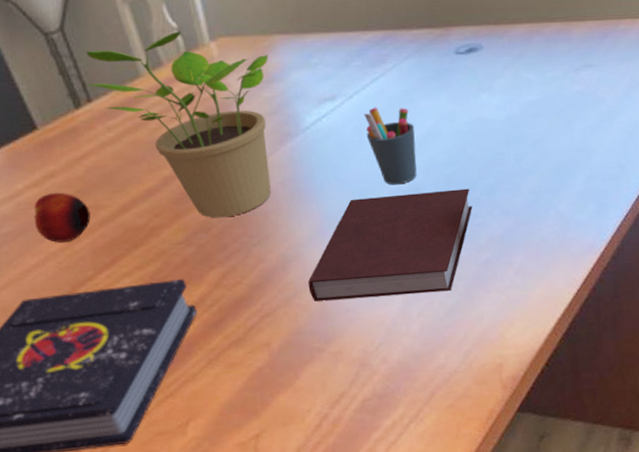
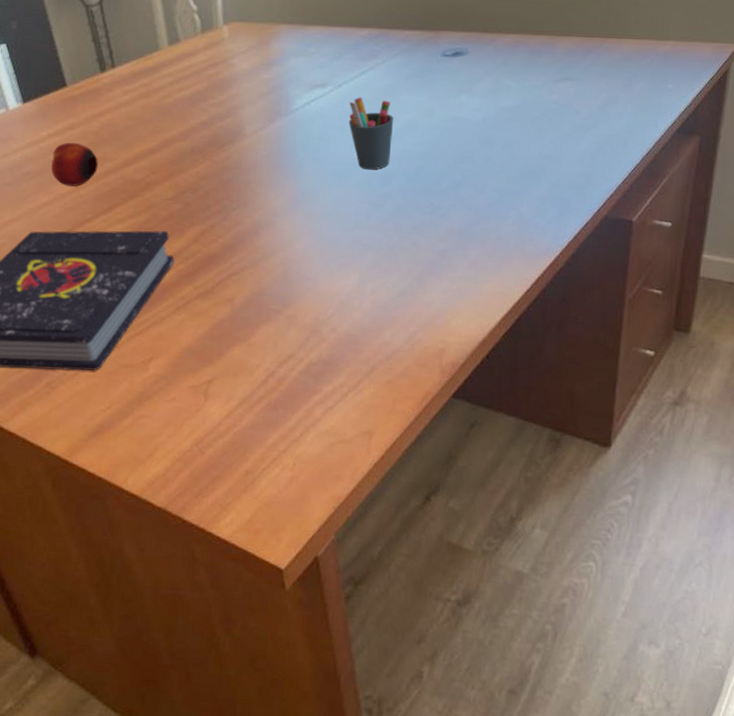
potted plant: present [86,31,271,218] -> none [113,13,273,182]
notebook: present [308,188,473,301] -> none [275,178,438,274]

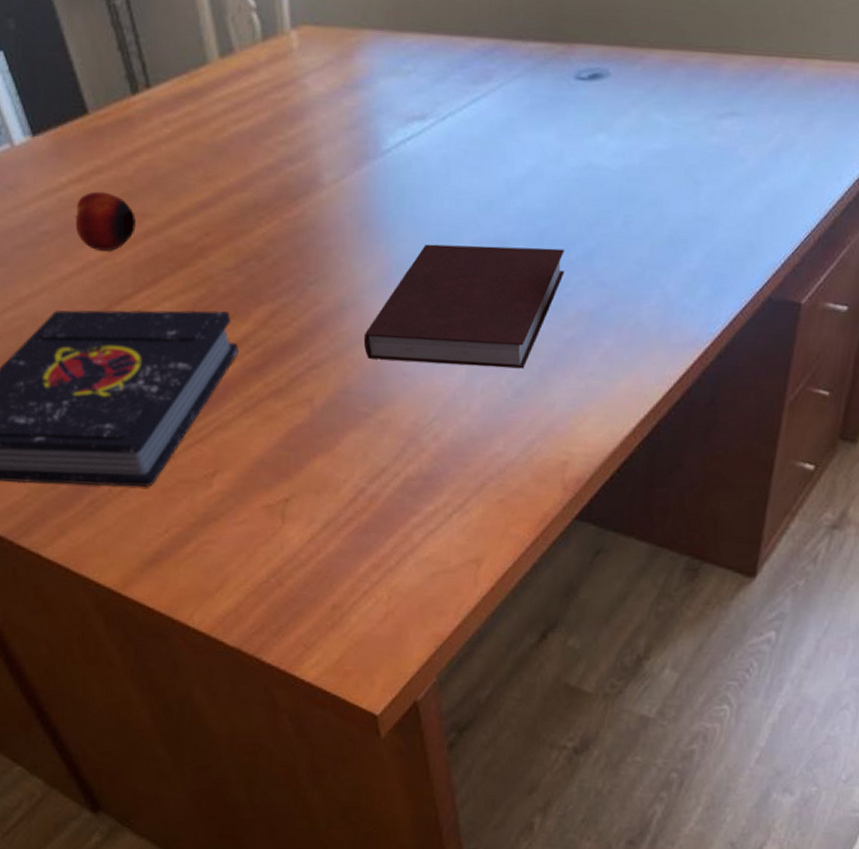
notebook: none [275,178,438,274] -> present [363,244,565,369]
pen holder: present [348,97,394,170] -> none [454,134,513,234]

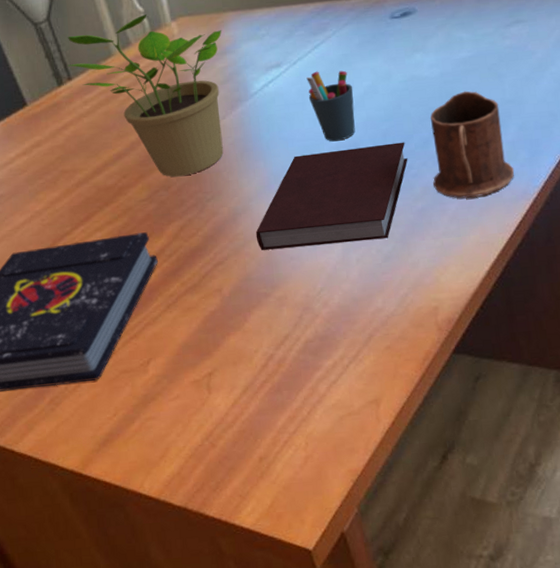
apple: present [75,191,136,251] -> none [22,159,69,203]
potted plant: none [147,11,357,247] -> present [68,14,224,177]
pen holder: none [454,134,513,234] -> present [306,70,355,142]
mug: none [589,195,690,335] -> present [430,91,515,199]

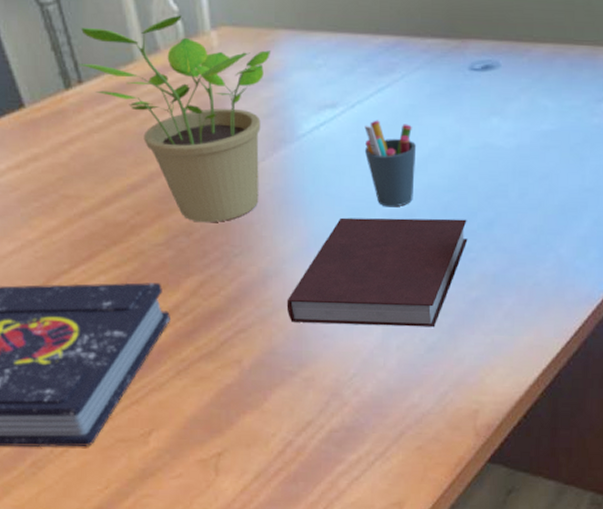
mug: present [430,91,515,199] -> none [492,170,582,295]

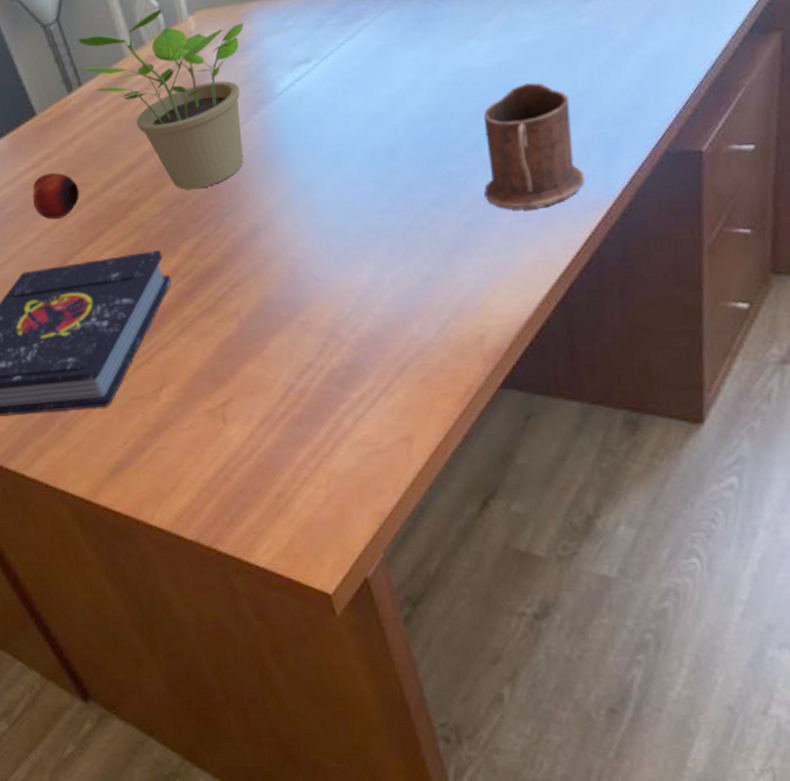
apple: none [14,177,71,231] -> present [32,172,79,219]
notebook: present [286,217,468,327] -> none [277,145,455,270]
pen holder: present [364,120,417,207] -> none [339,63,394,147]
mug: none [492,170,582,295] -> present [483,82,585,211]

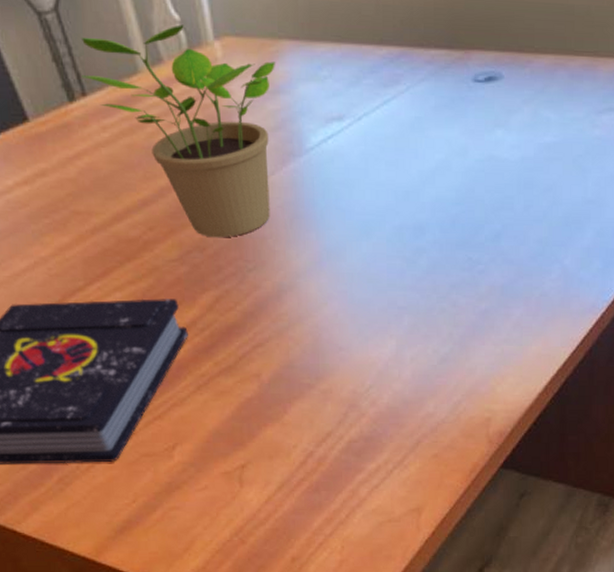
apple: present [32,172,79,219] -> none [23,193,83,248]
mug: present [483,82,585,211] -> none [500,182,586,305]

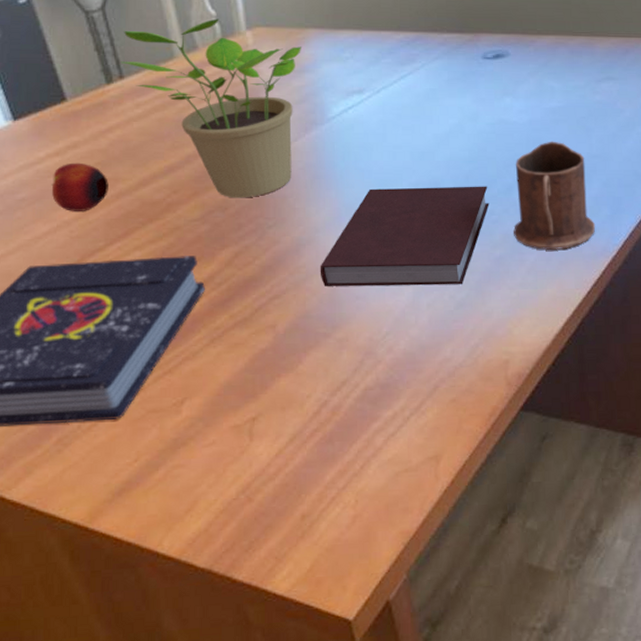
apple: none [23,193,83,248] -> present [51,162,109,211]
notebook: none [302,231,476,339] -> present [320,186,490,286]
mug: none [500,182,586,305] -> present [514,141,596,251]

